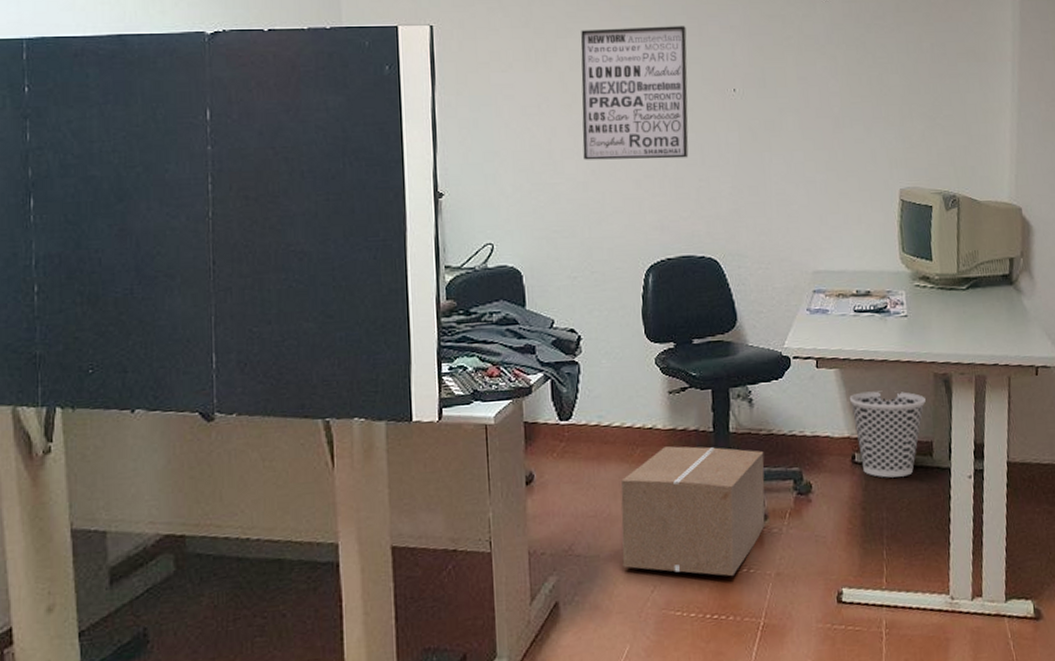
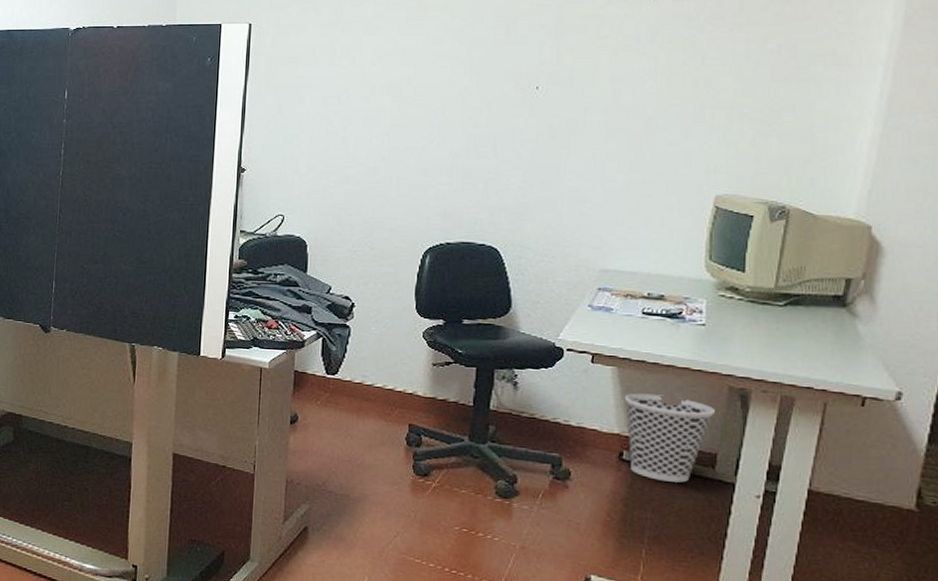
wall art: present [580,26,689,160] -> none [375,25,493,151]
cardboard box: present [620,446,765,576] -> none [370,412,523,539]

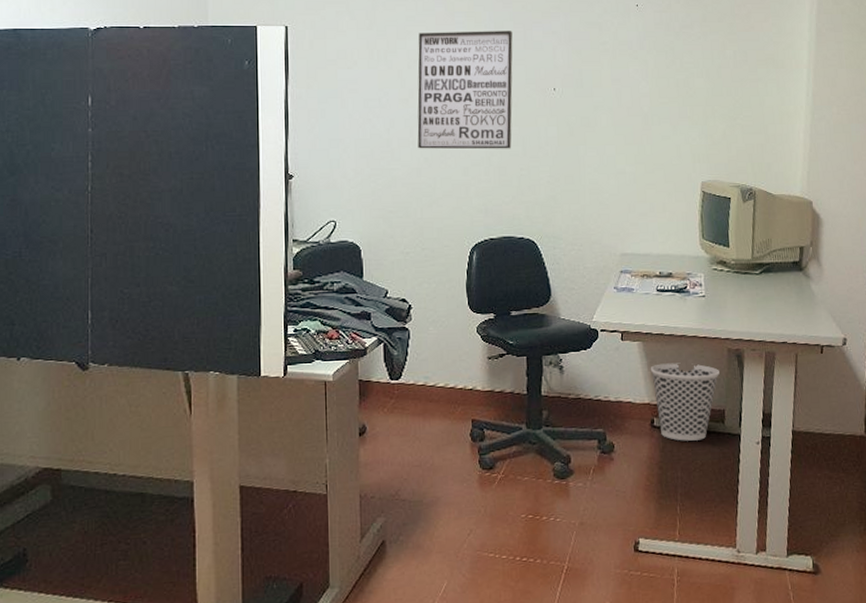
wall art: none [375,25,493,151] -> present [417,31,513,150]

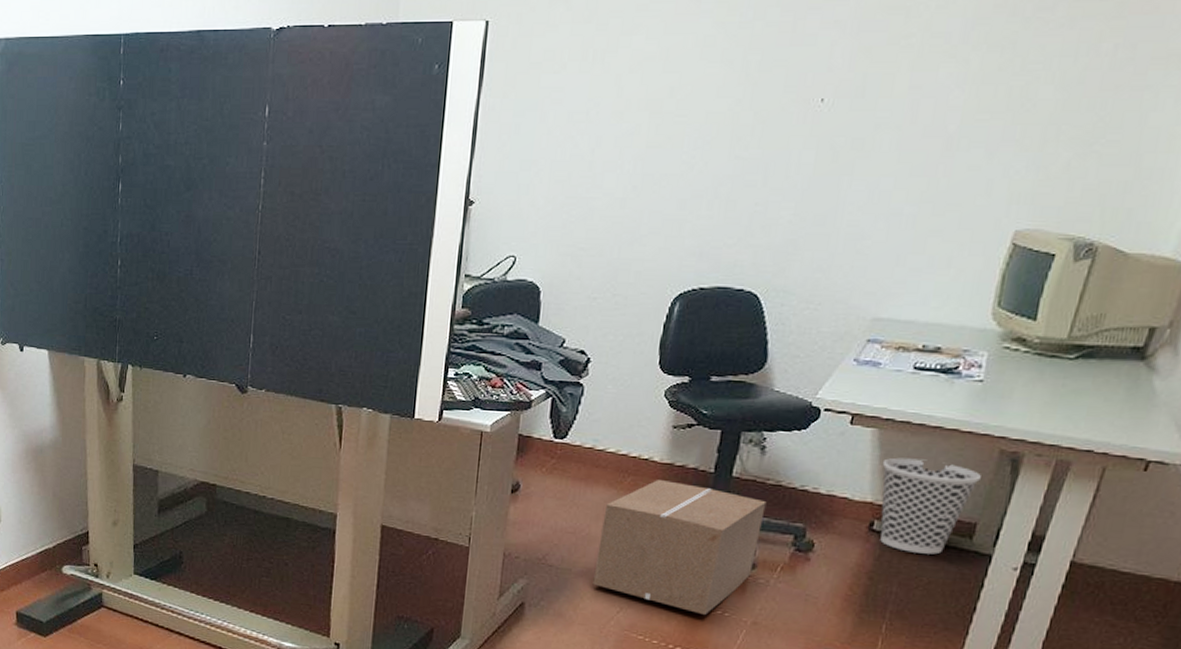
wall art: present [417,31,513,150] -> none [626,21,777,178]
cardboard box: none [442,406,572,524] -> present [593,480,767,615]

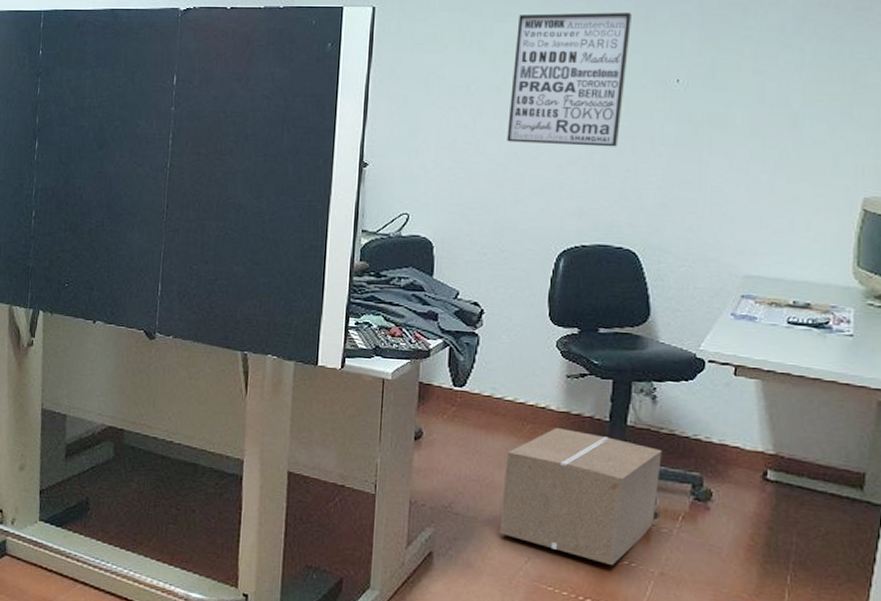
wall art: none [626,21,777,178] -> present [507,12,632,147]
wastebasket: present [880,457,981,555] -> none [768,408,863,504]

